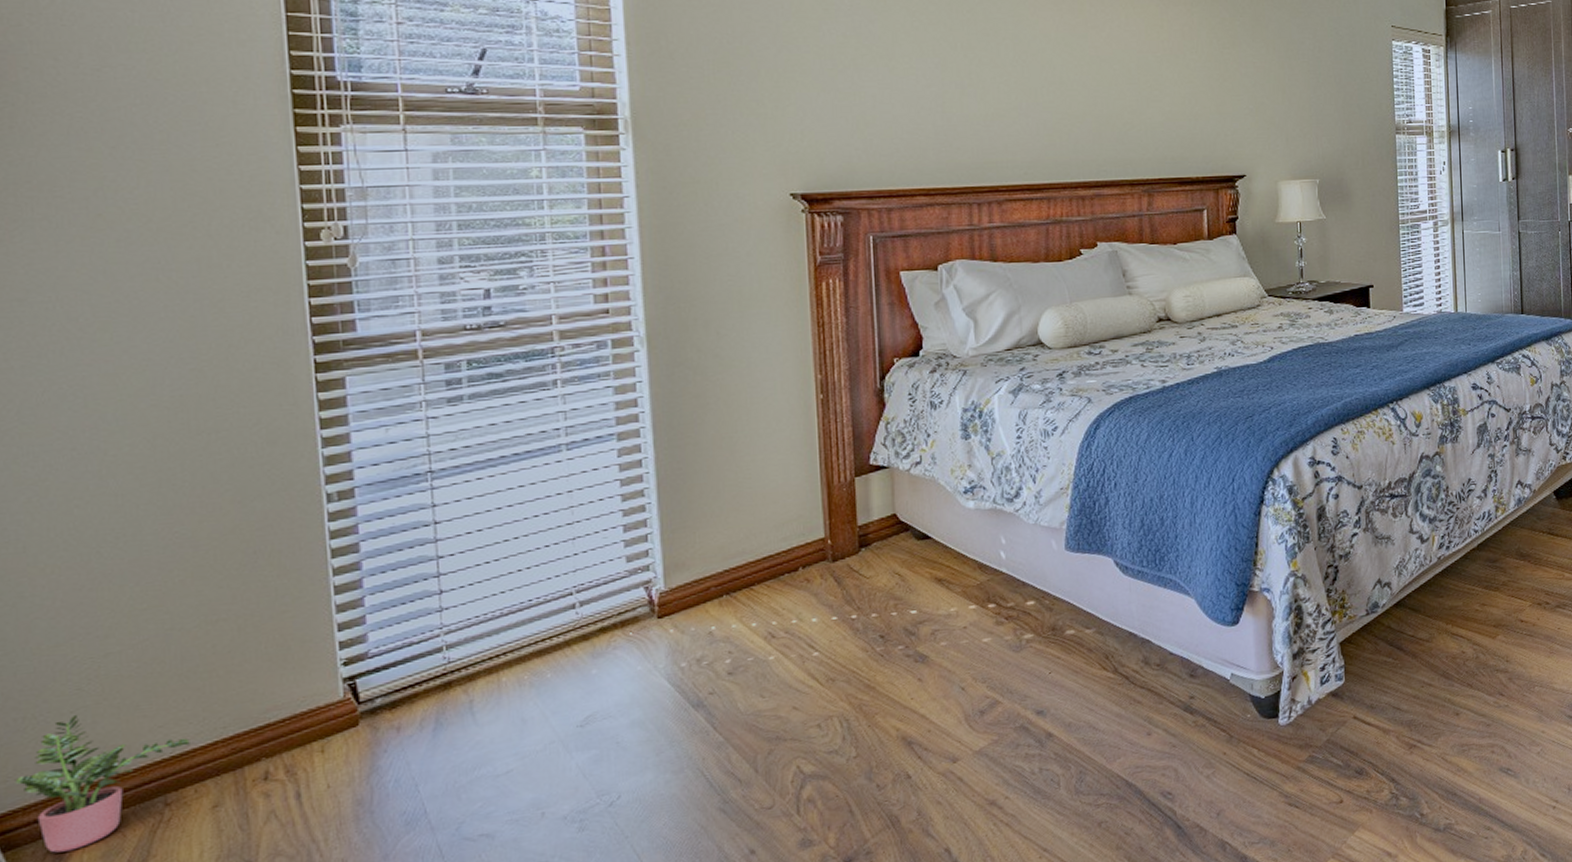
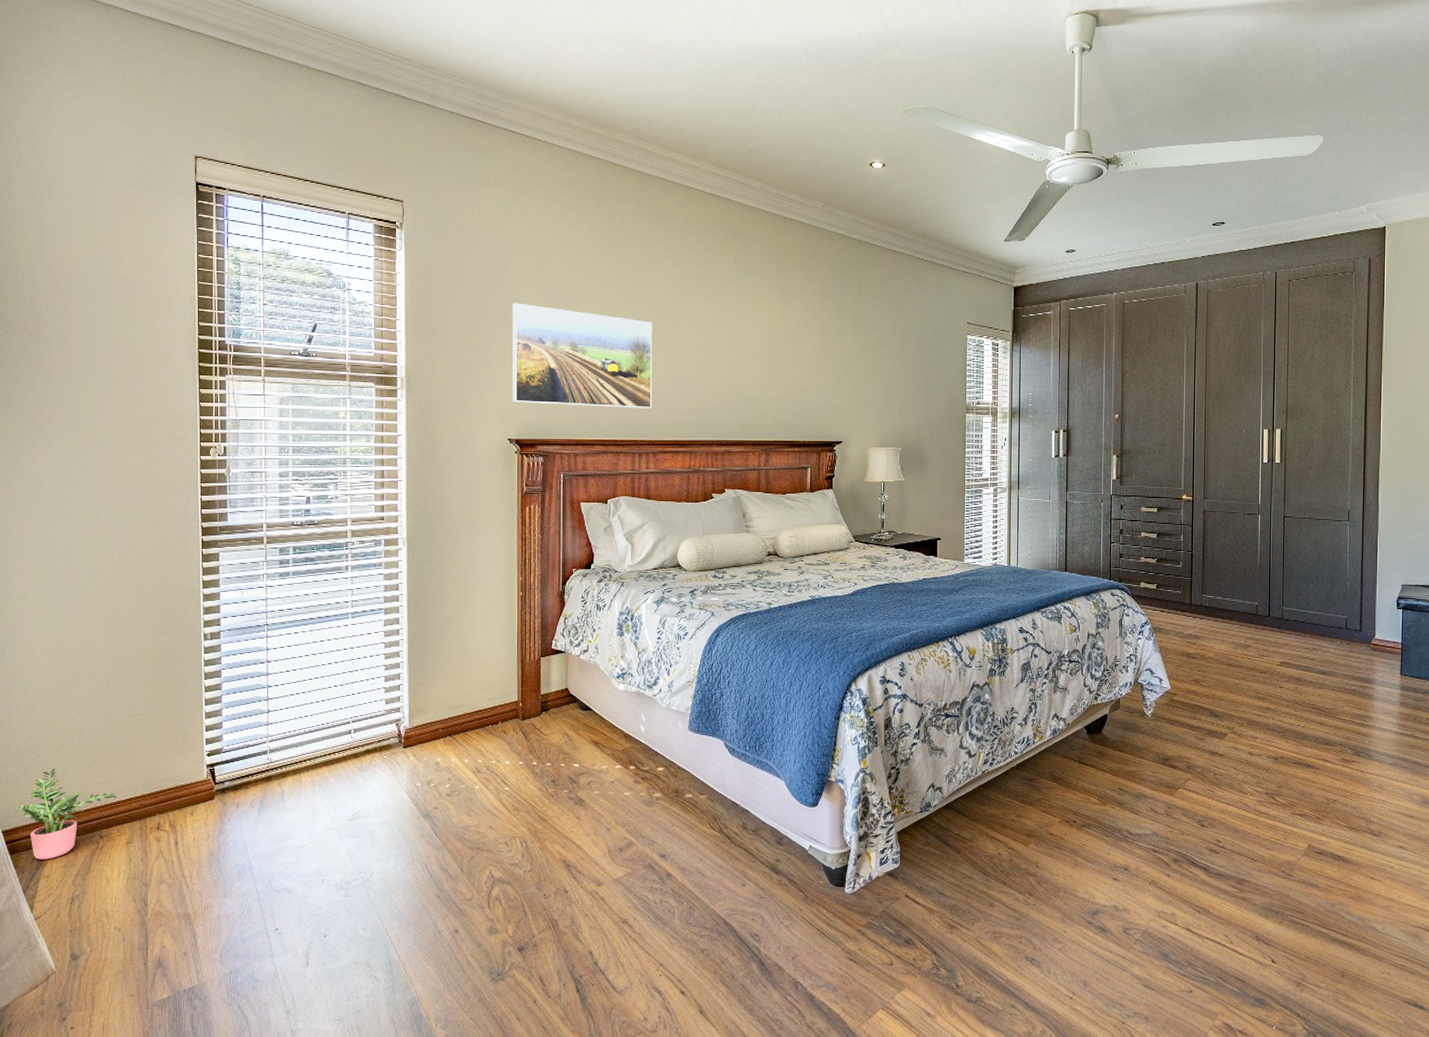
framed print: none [785,13,993,146] -> present [512,303,653,409]

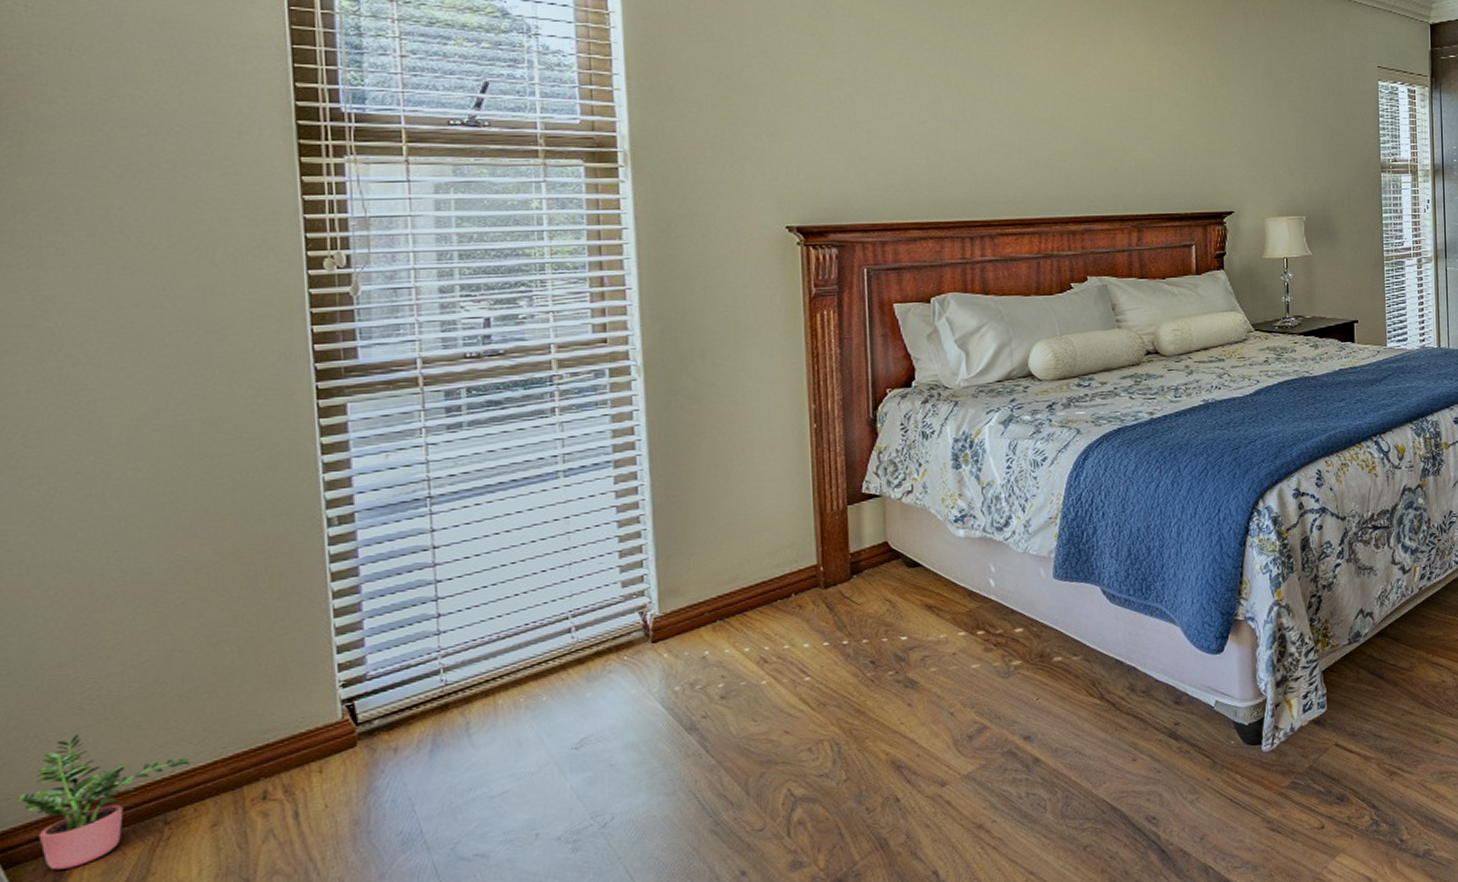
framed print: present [512,303,653,409] -> none [783,49,986,181]

